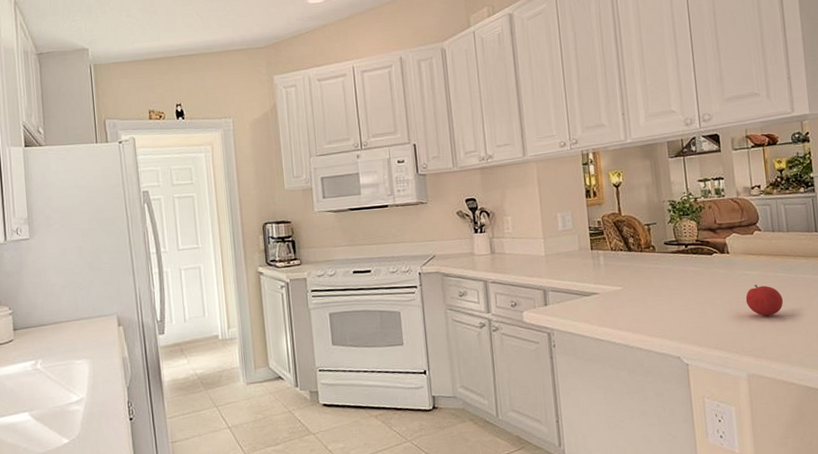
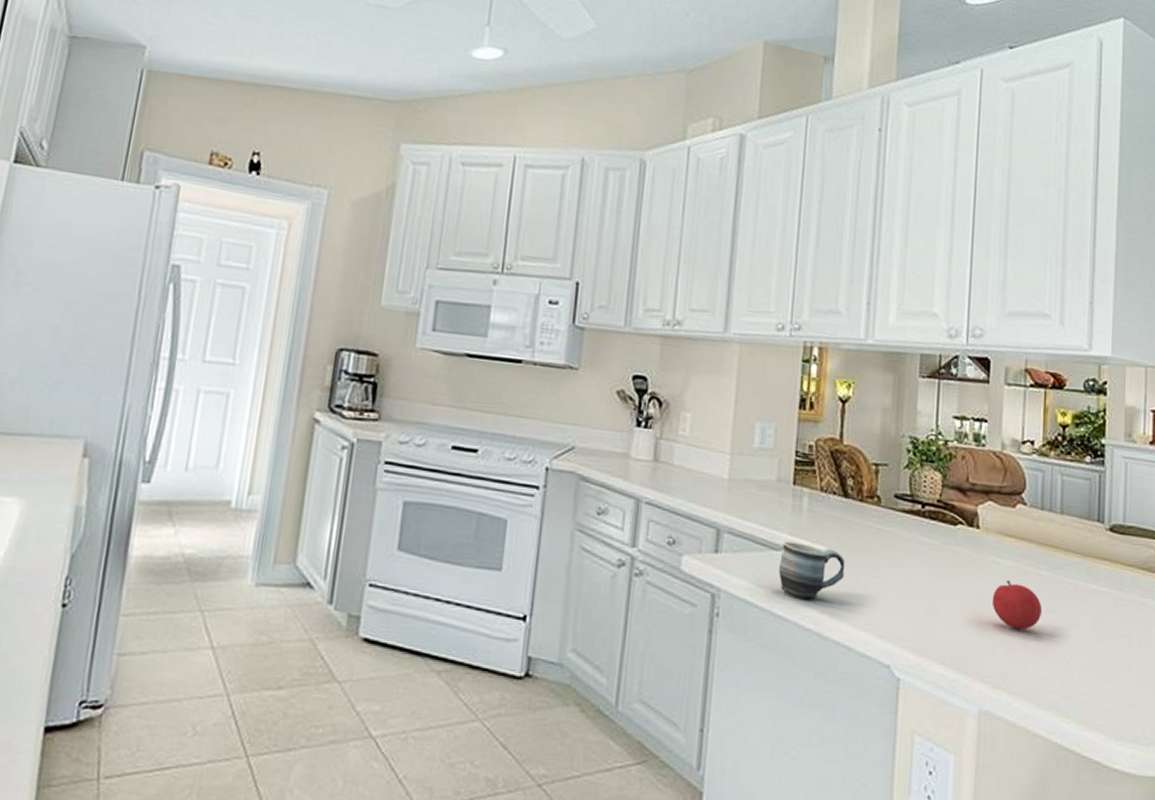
mug: none [591,288,638,325] -> present [779,541,845,600]

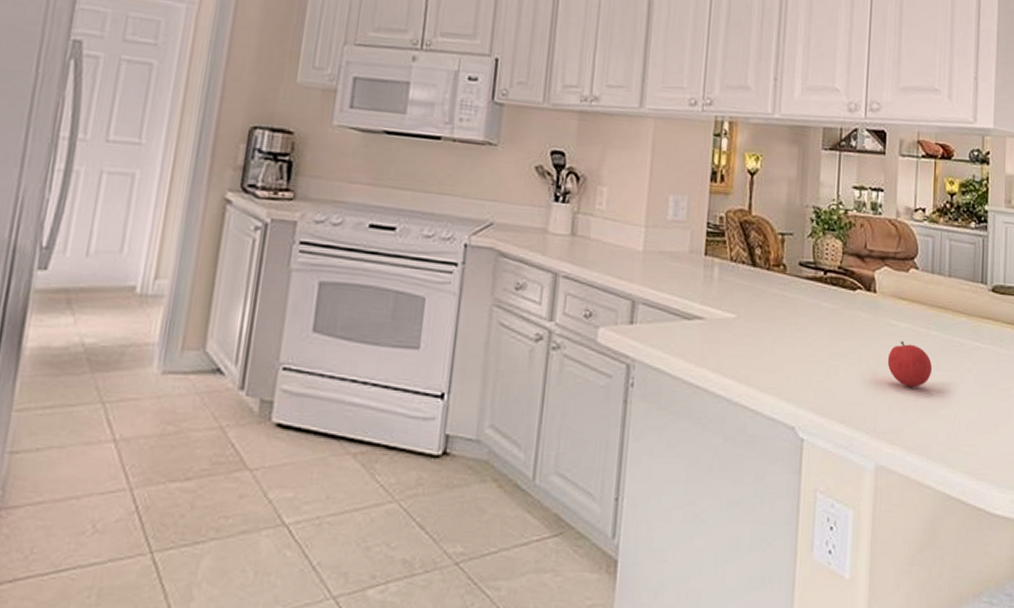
mug: present [779,541,845,600] -> none [691,310,754,367]

